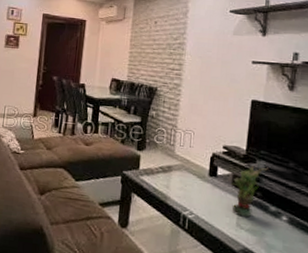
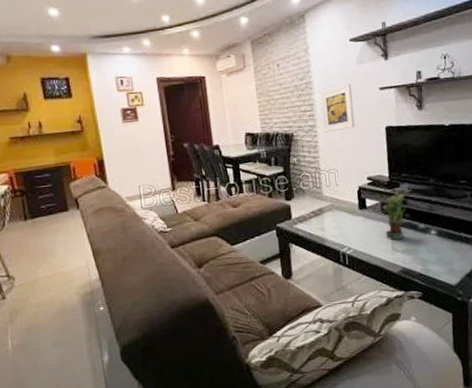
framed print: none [188,52,223,95] -> present [321,84,355,133]

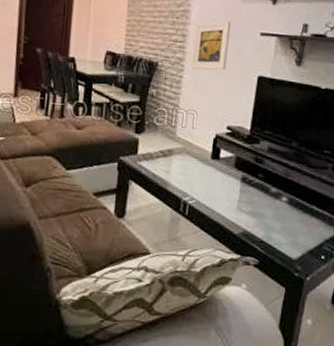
potted plant: present [380,188,412,241] -> none [233,146,271,200]

